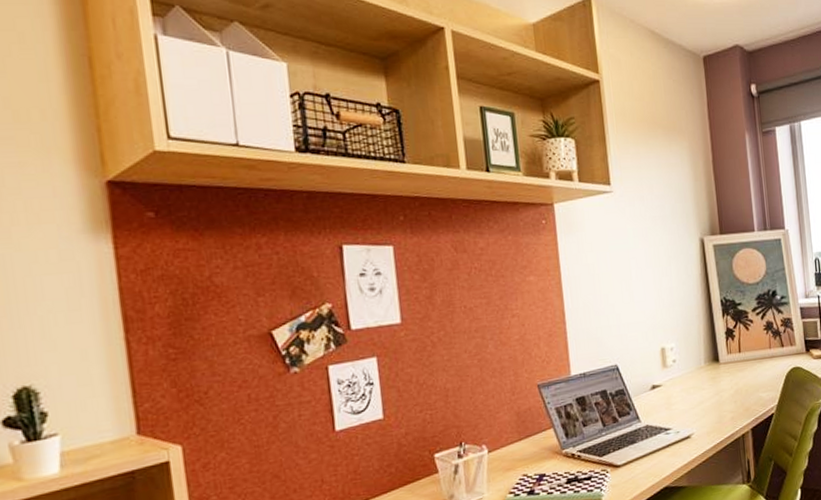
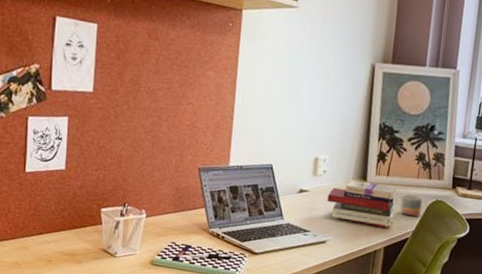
books: none [682,362,755,409] -> present [327,181,396,229]
mug: none [751,366,781,390] -> present [394,193,422,217]

